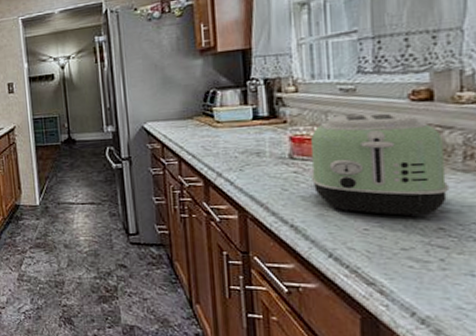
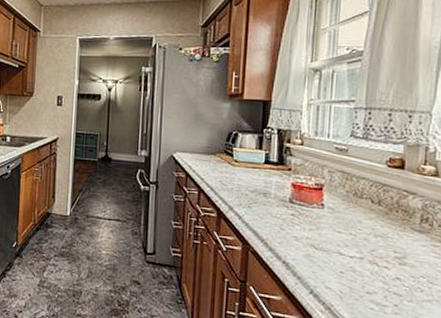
toaster: present [311,112,450,217] -> none [305,170,408,266]

